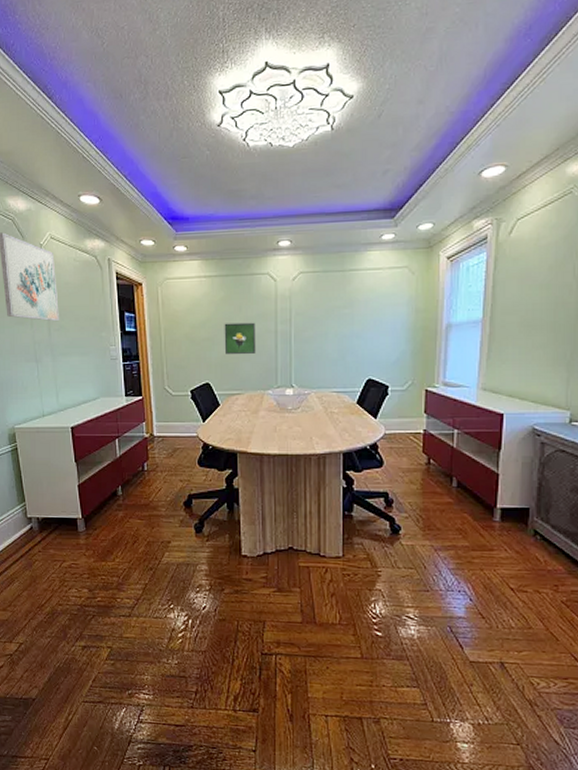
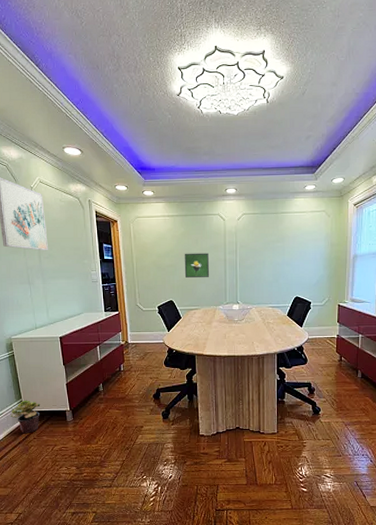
potted plant: none [12,503,47,546] -> present [11,400,41,434]

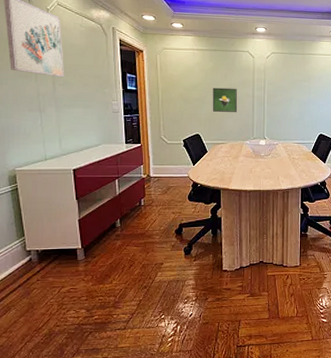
potted plant: present [11,400,41,434] -> none [10,238,47,276]

